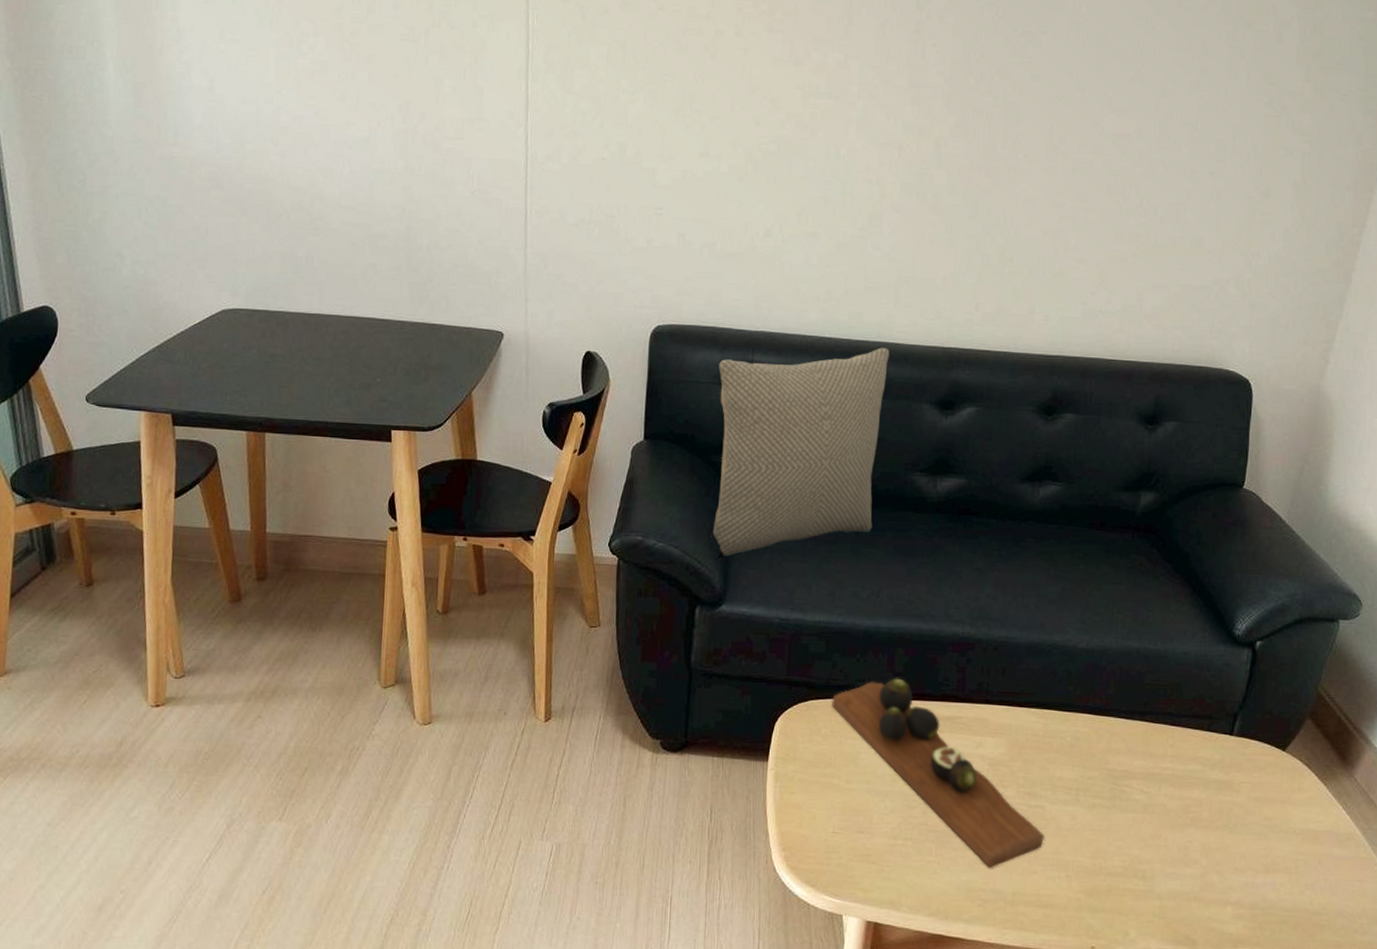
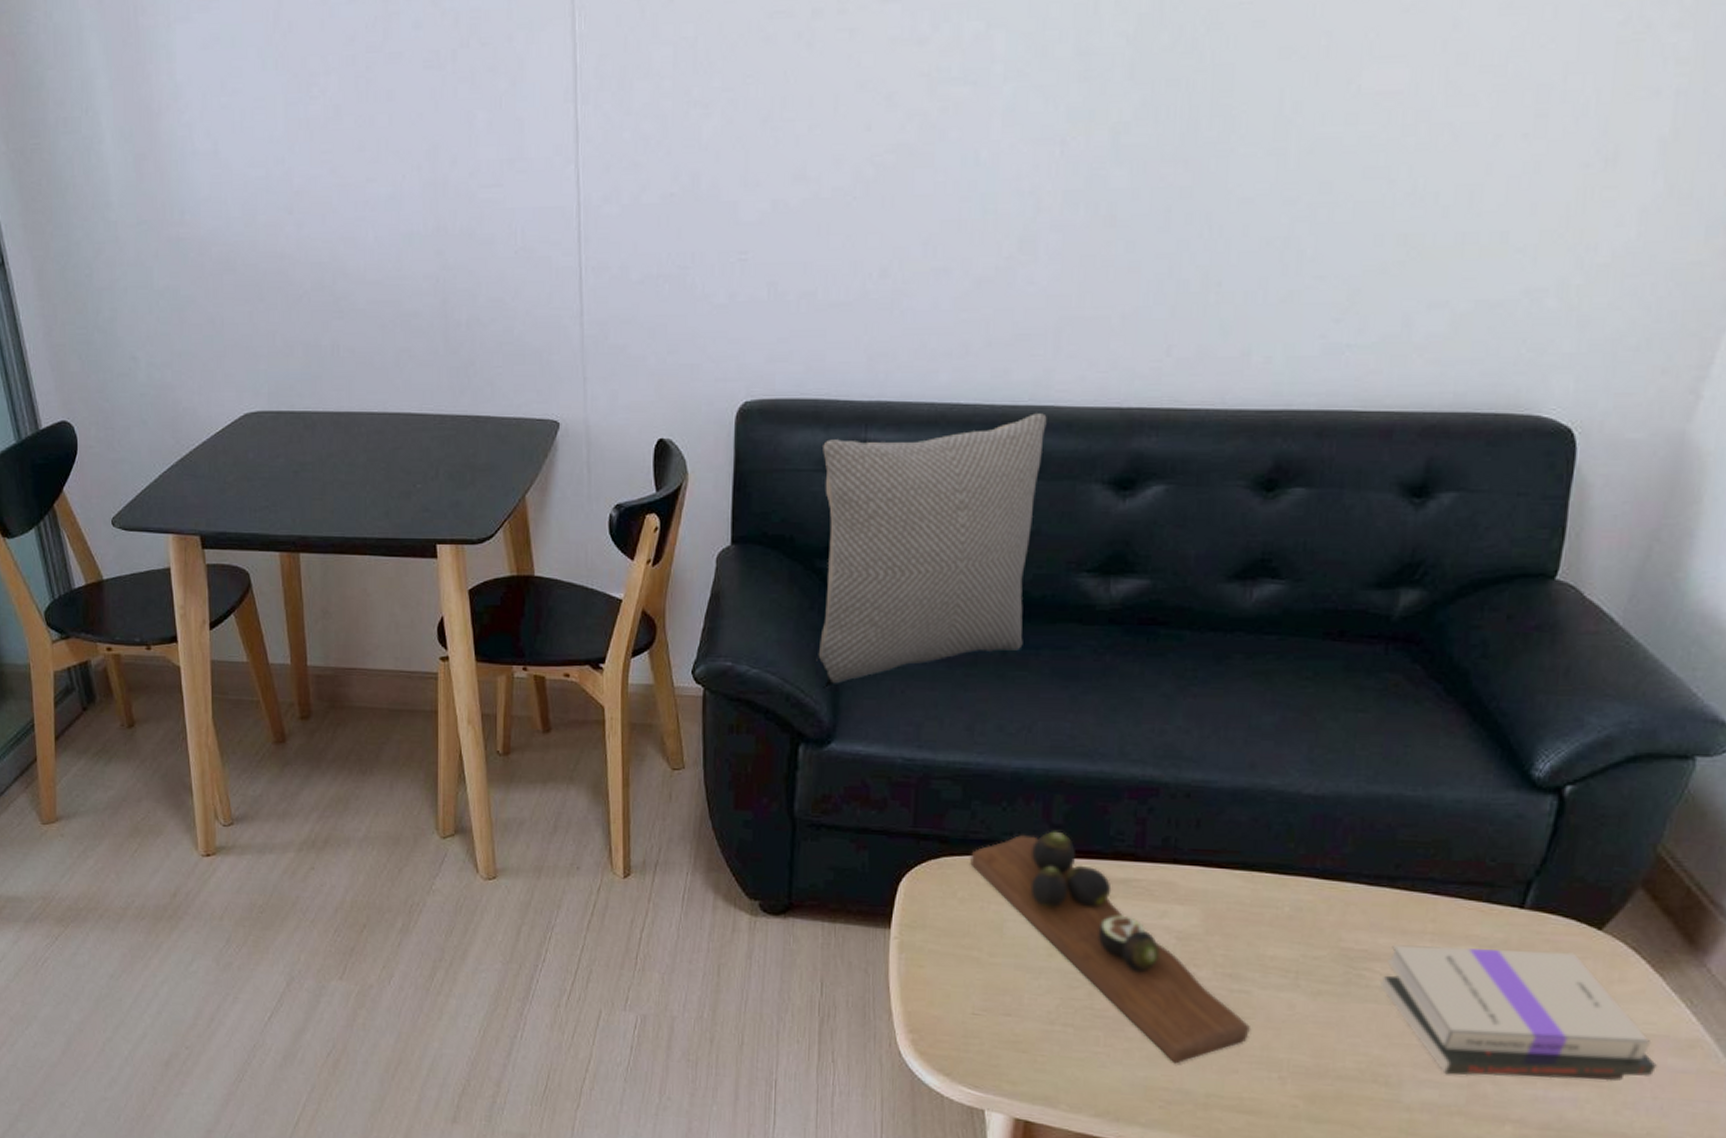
books: none [1137,766,1326,869] -> present [1380,945,1657,1081]

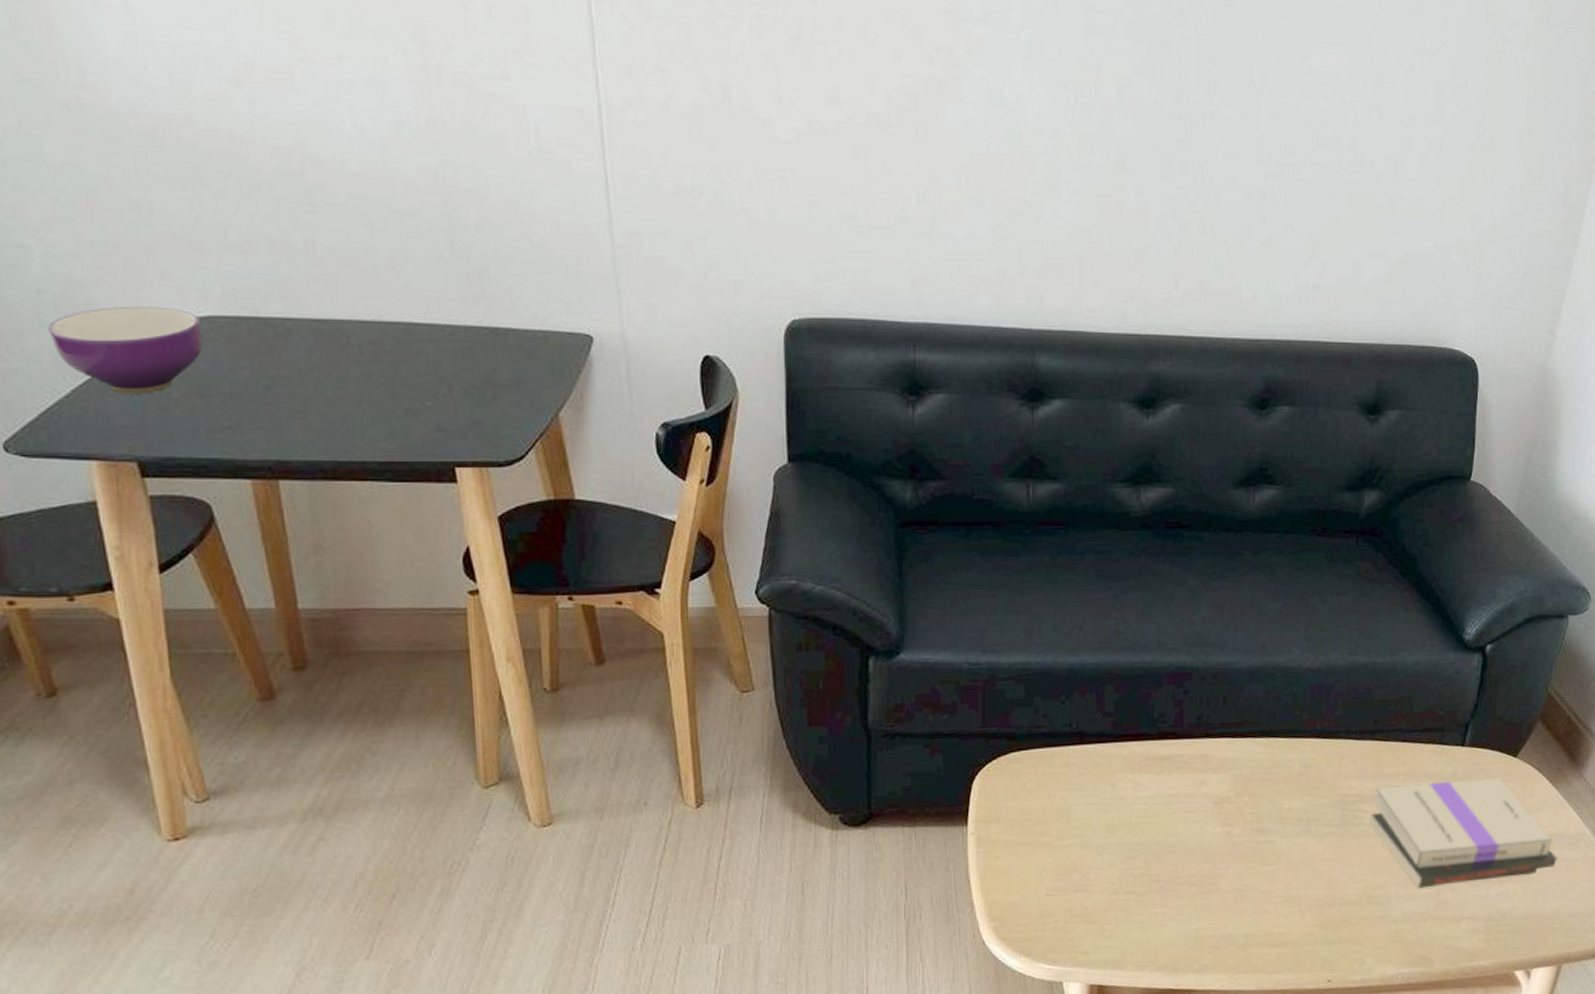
bowl: none [146,404,252,479] -> present [47,306,203,394]
pillow: present [816,413,1047,688] -> none [874,338,1078,601]
decorative tray: present [970,831,1251,1064] -> none [1036,718,1276,913]

